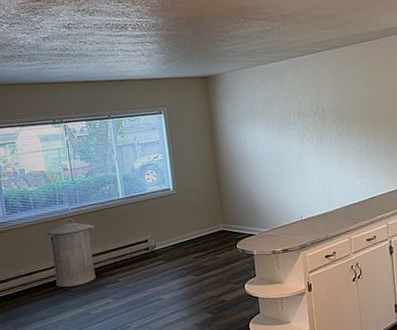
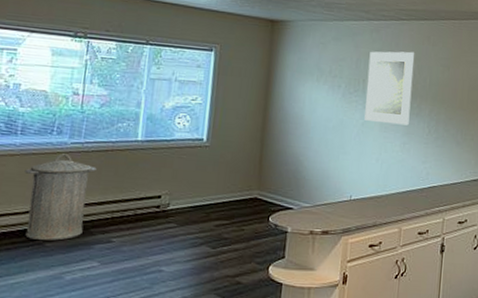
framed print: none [294,79,341,149] -> present [364,51,414,126]

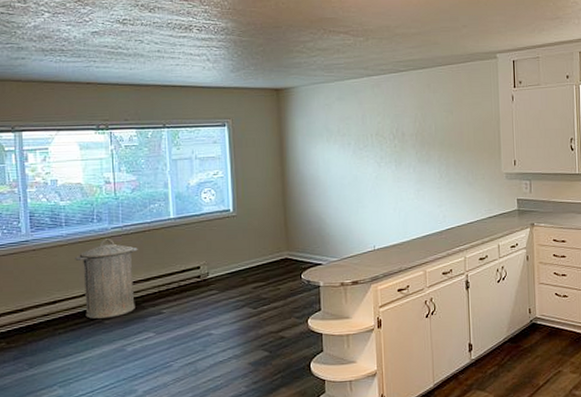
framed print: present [364,51,414,126] -> none [374,101,420,174]

